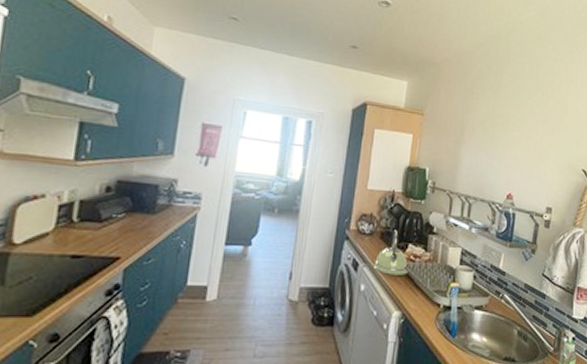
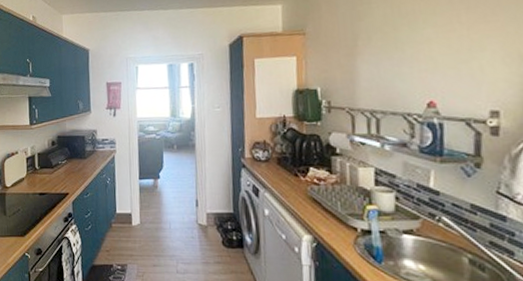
kettle: present [373,230,409,277] -> none [274,154,314,201]

